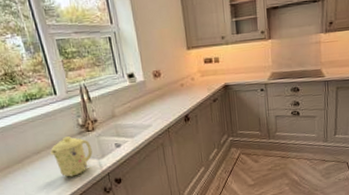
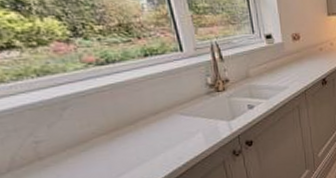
mug: present [50,136,93,177] -> none [171,96,222,140]

